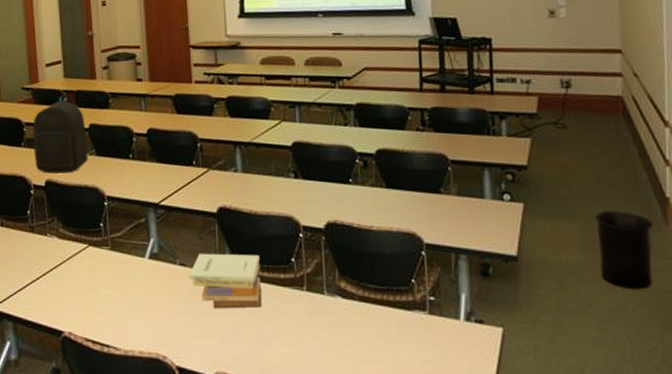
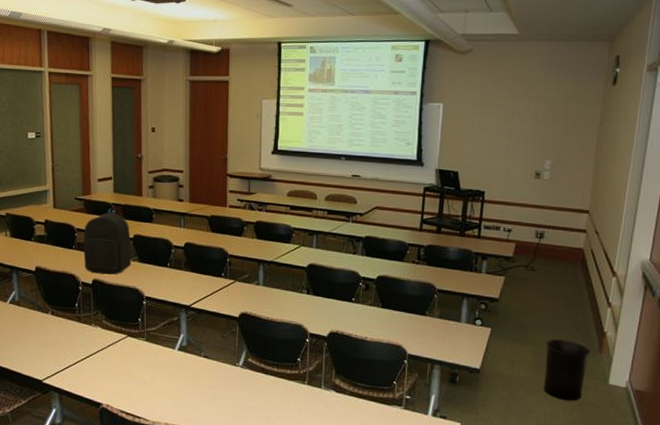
books: present [189,253,261,309] -> none [211,349,272,395]

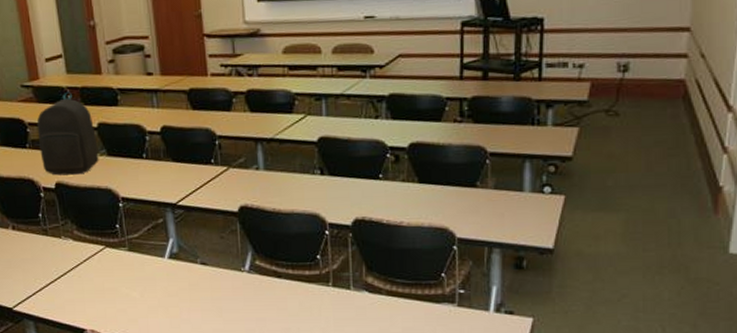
waste bin: present [544,339,591,401] -> none [640,201,702,279]

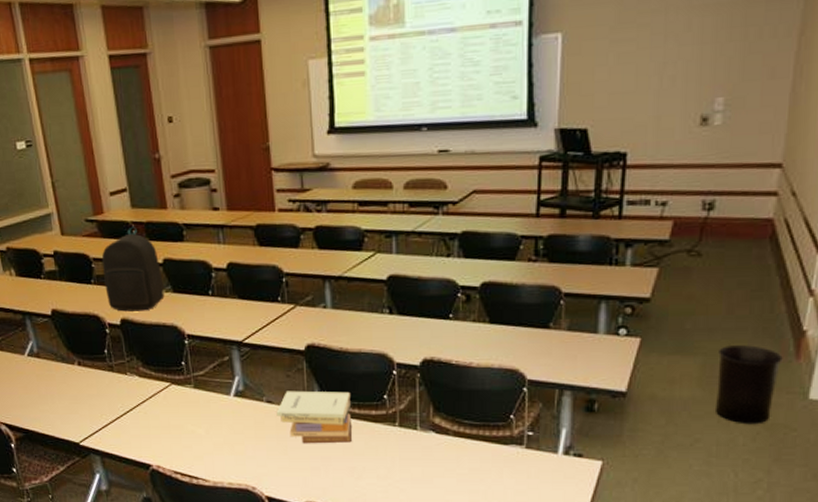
books: none [210,252,286,306] -> present [276,390,352,444]
waste bin: none [640,201,702,279] -> present [716,345,783,425]

